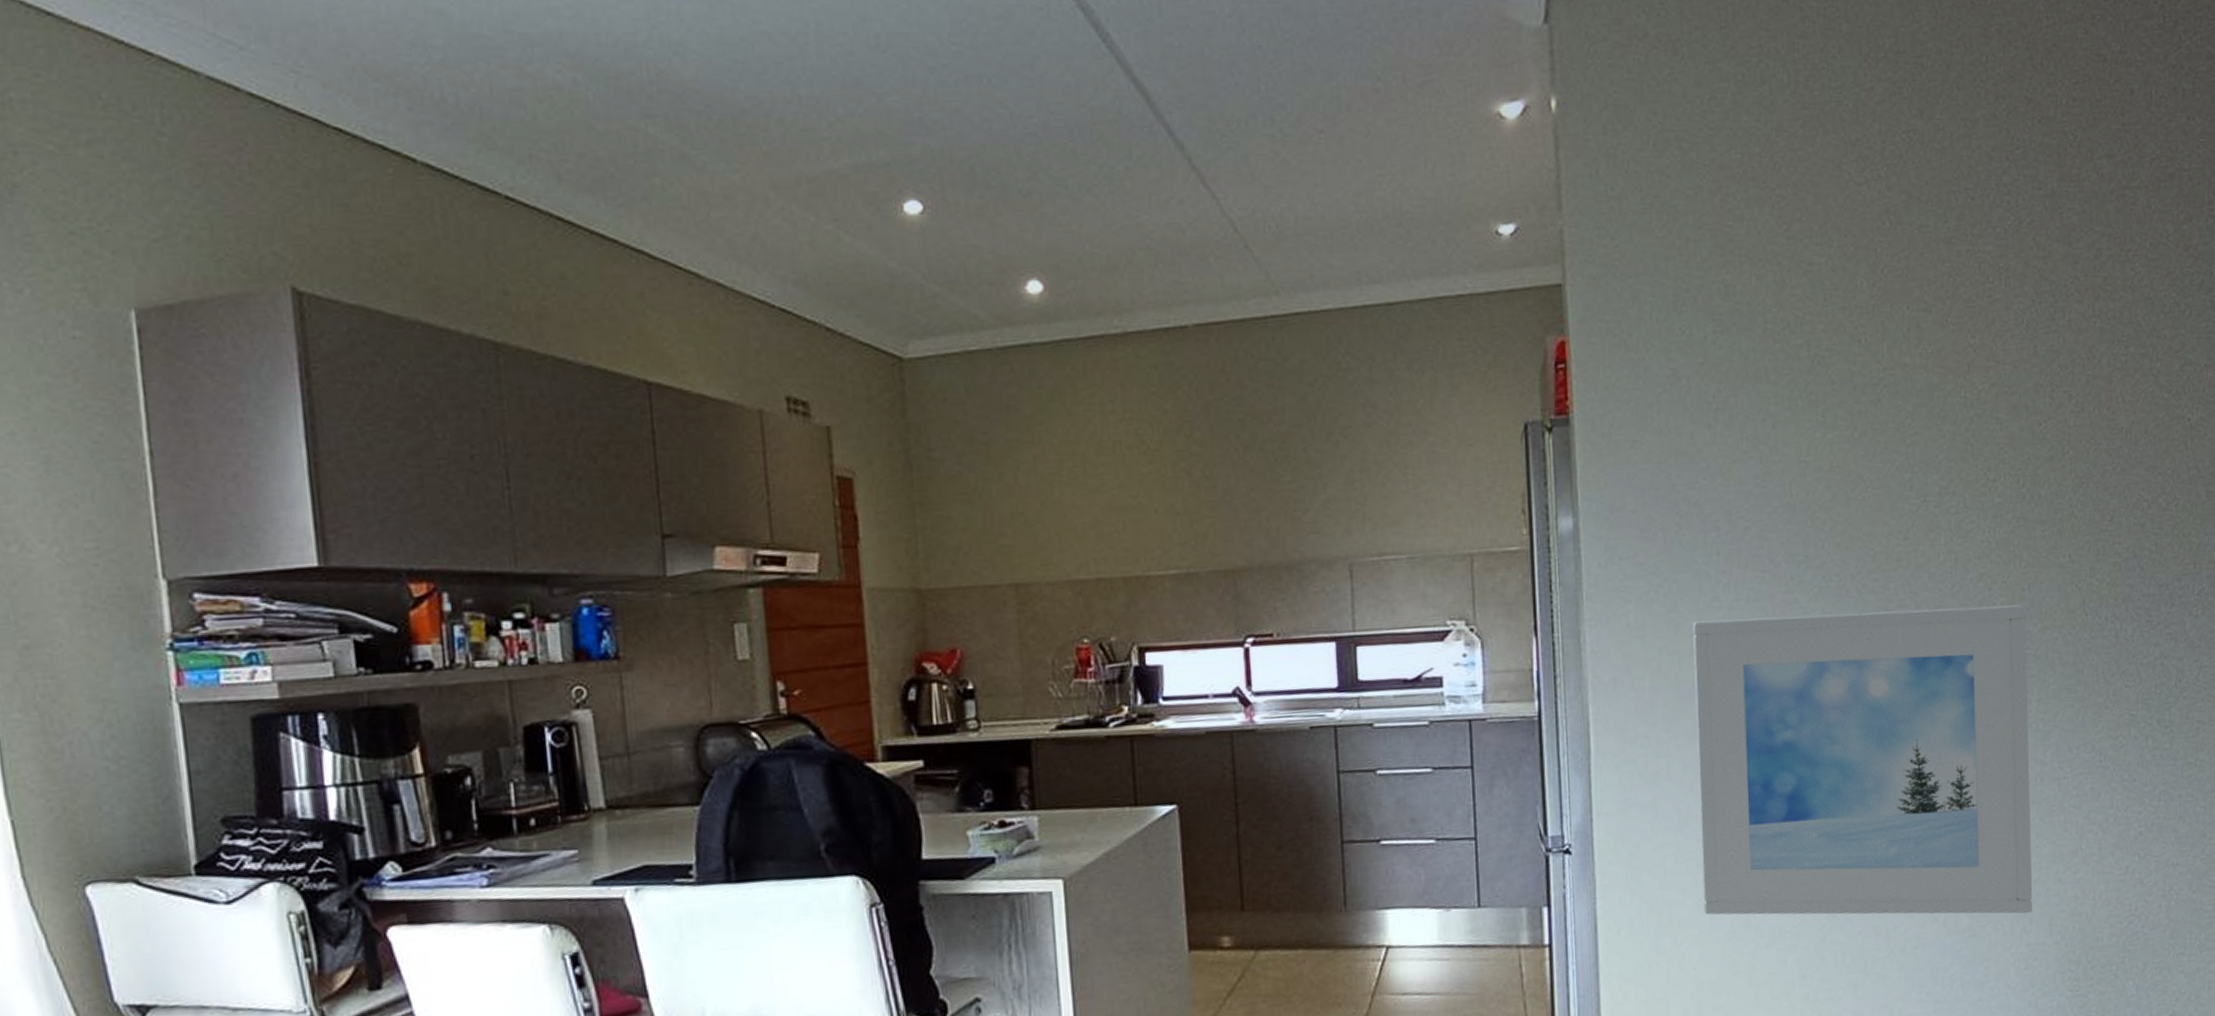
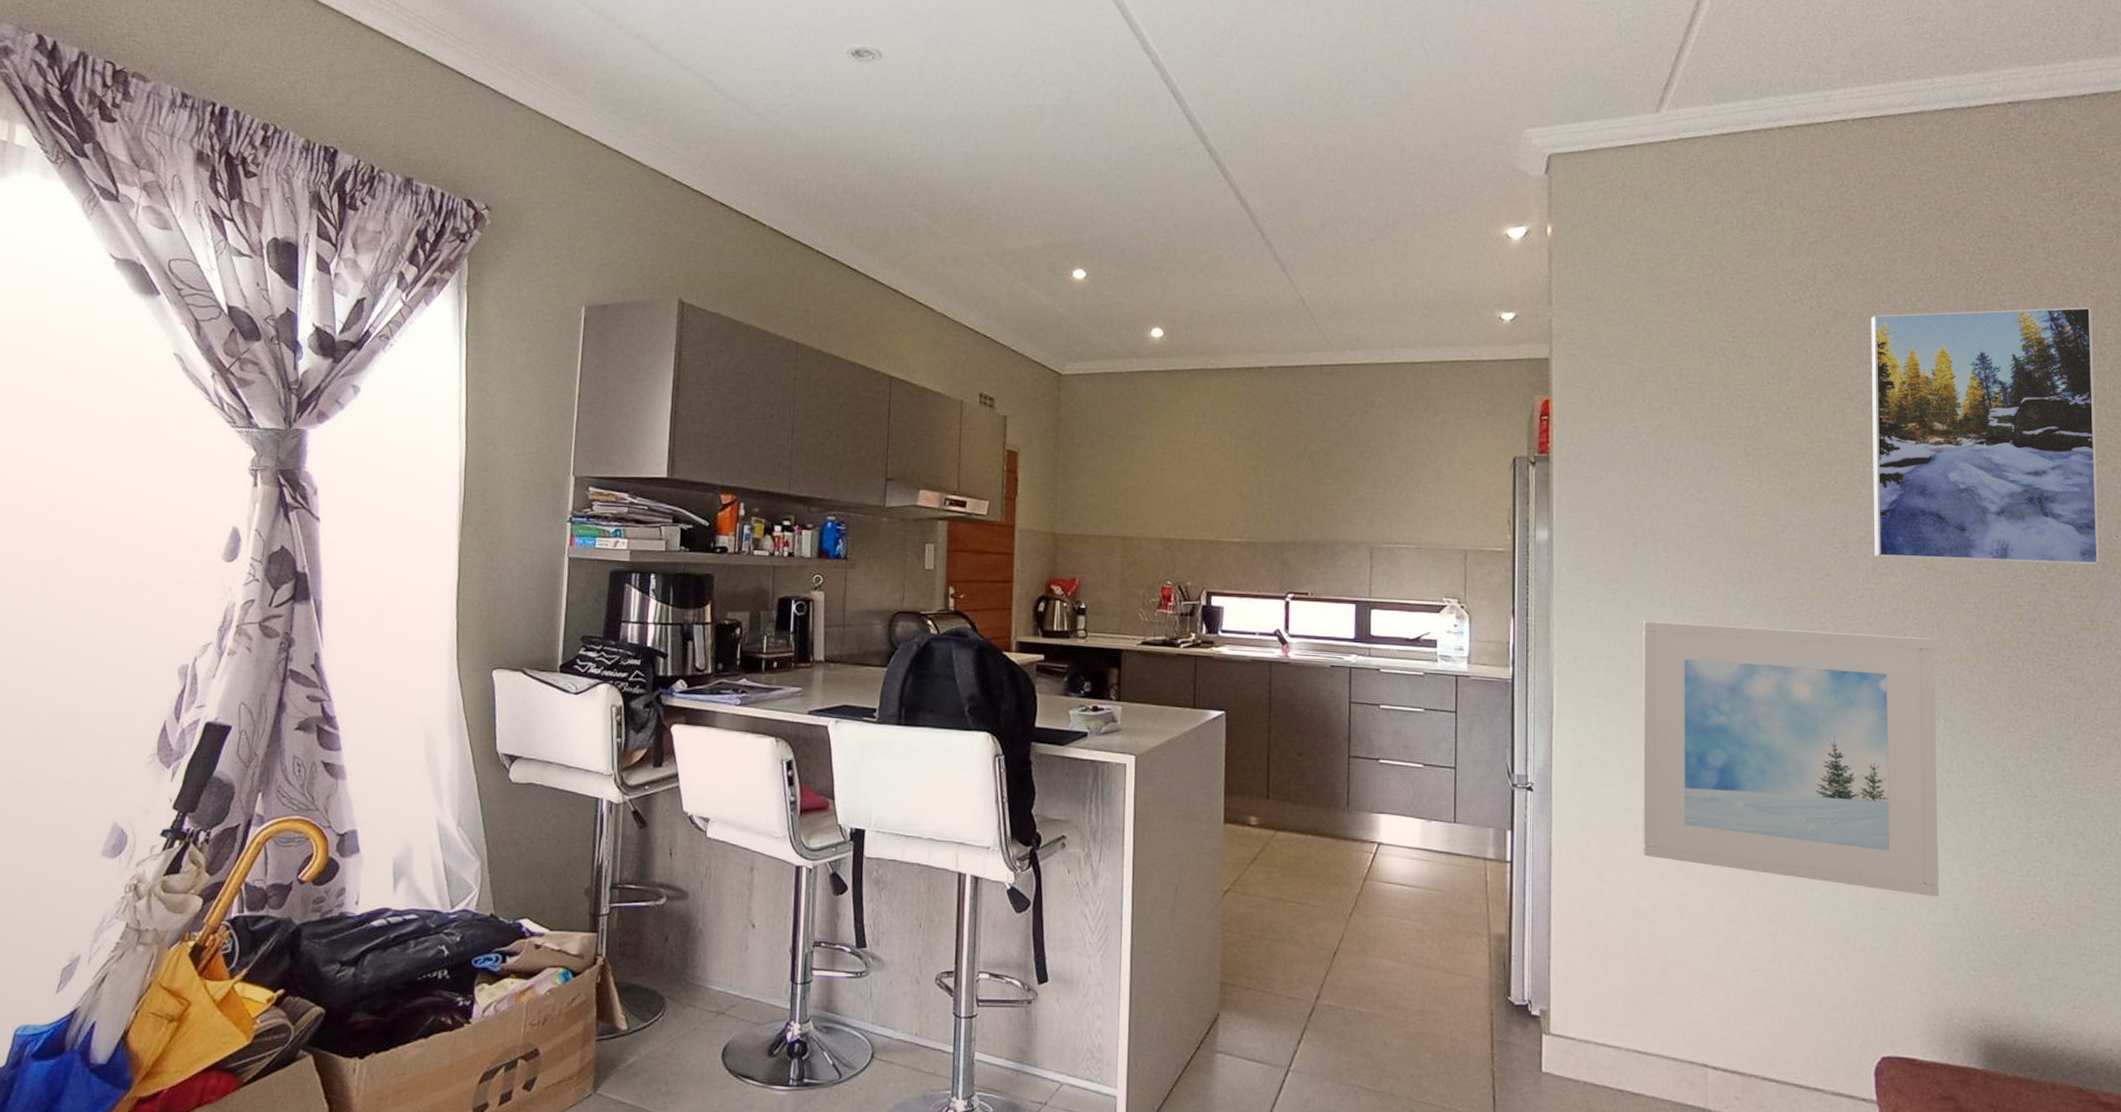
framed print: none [1949,167,2204,510] -> present [1871,306,2100,565]

